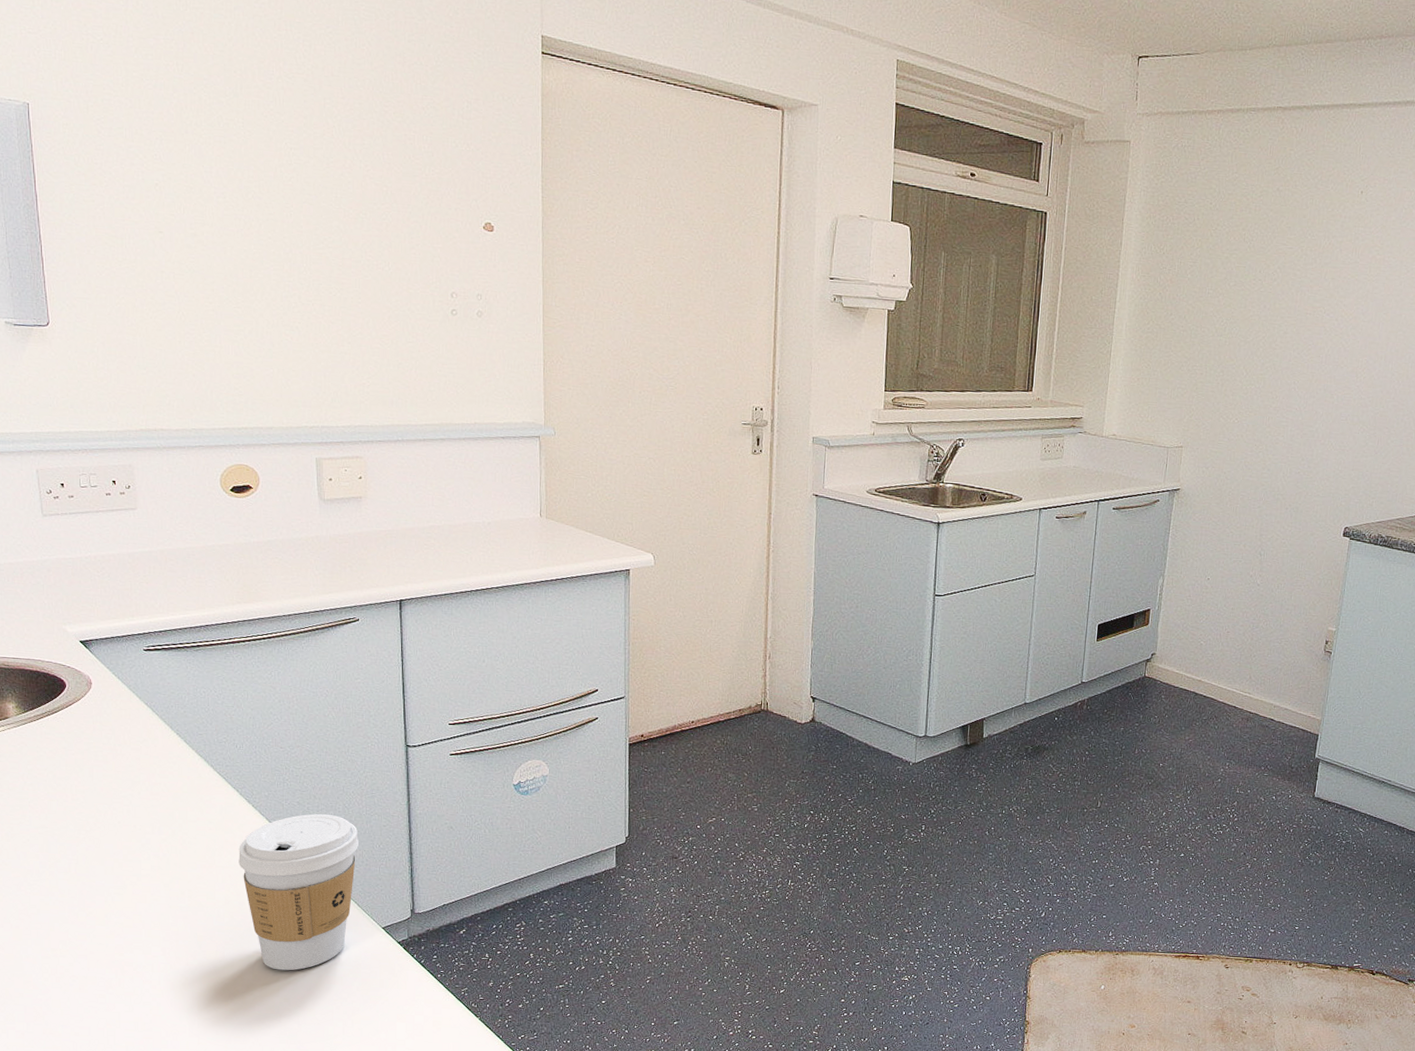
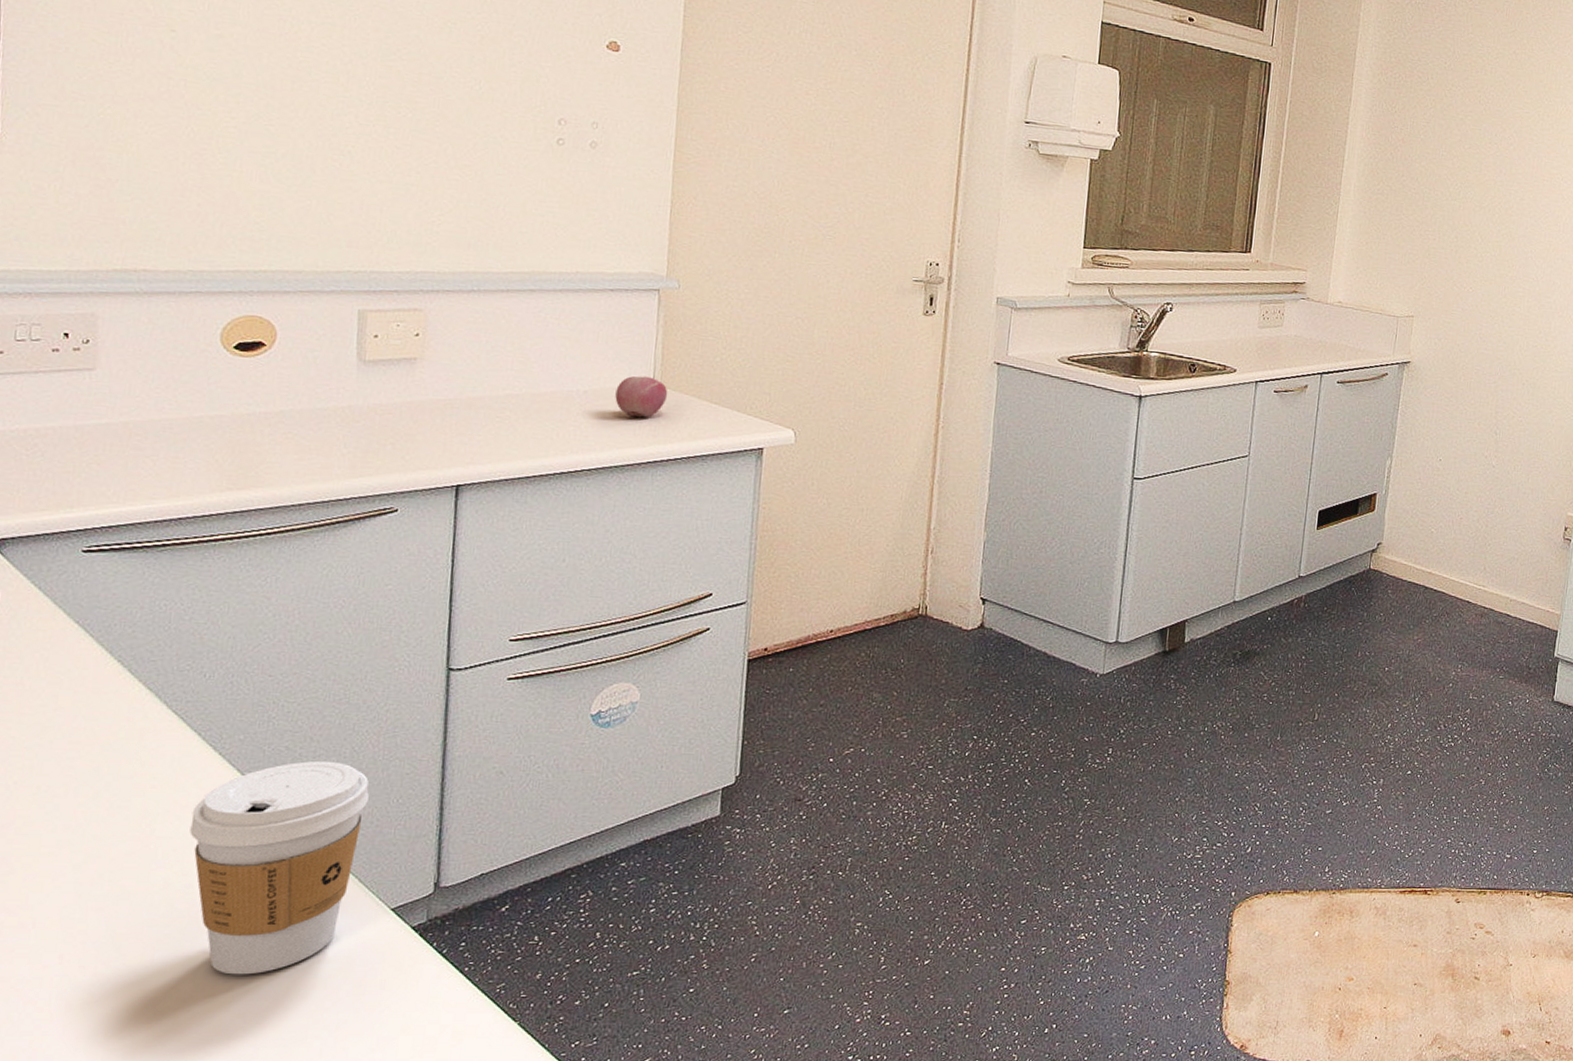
apple: none [512,509,553,545] -> present [615,376,668,418]

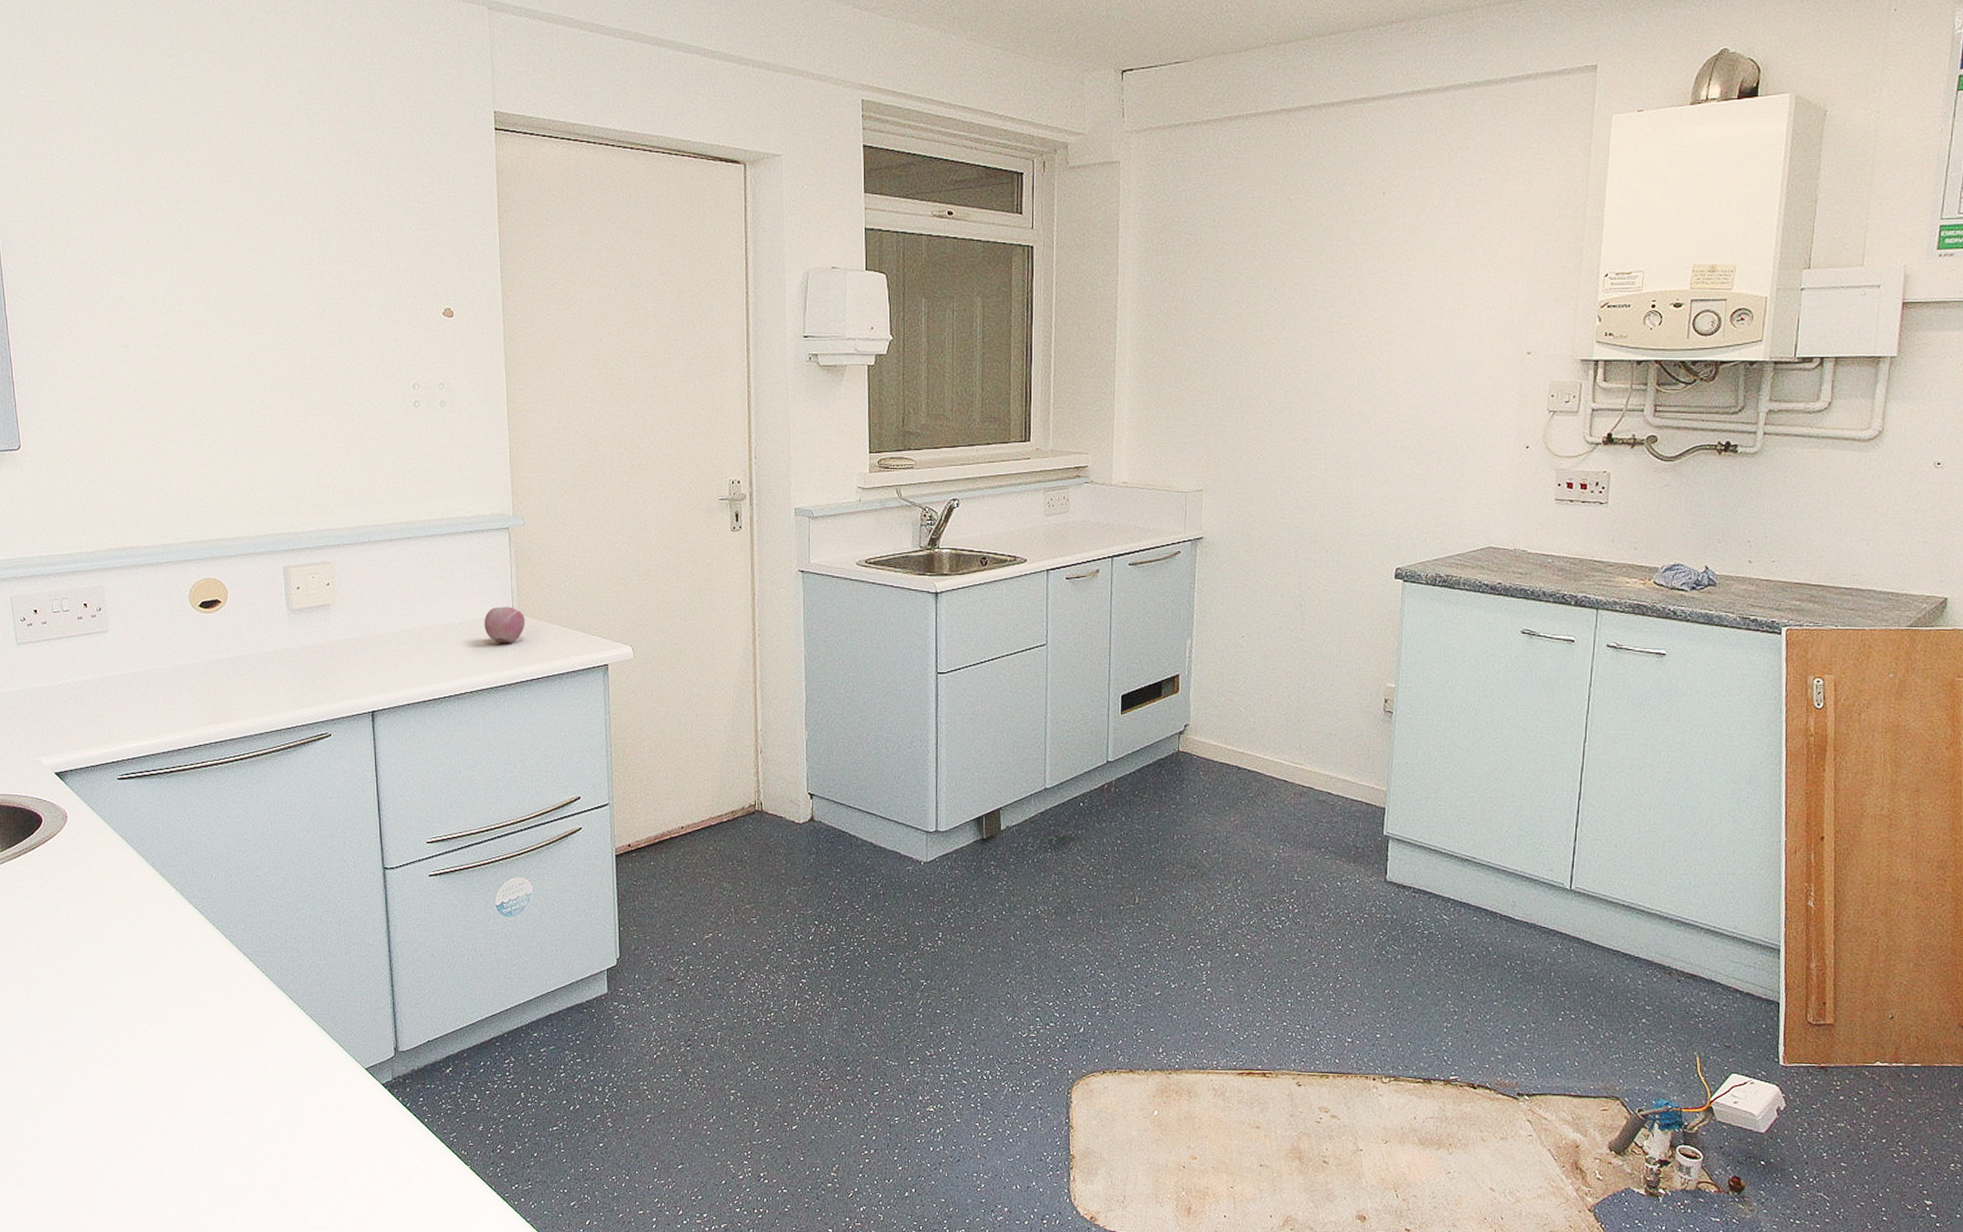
coffee cup: present [189,760,369,975] -> none [216,945,338,1119]

